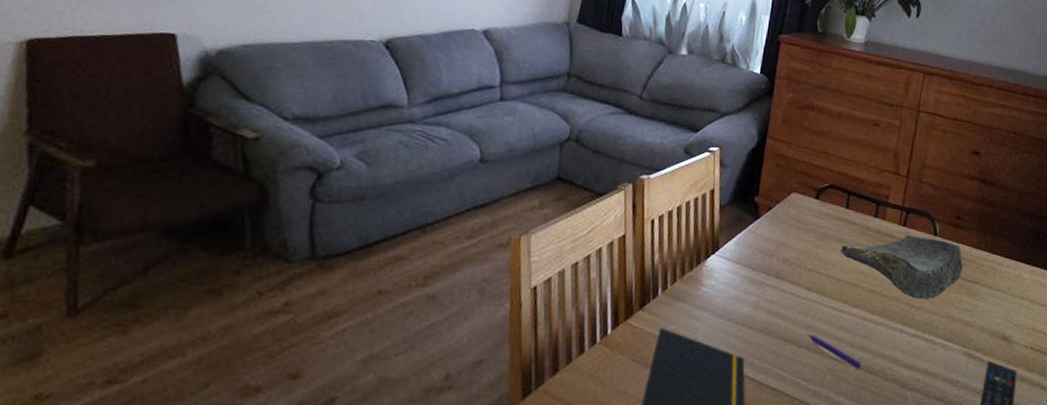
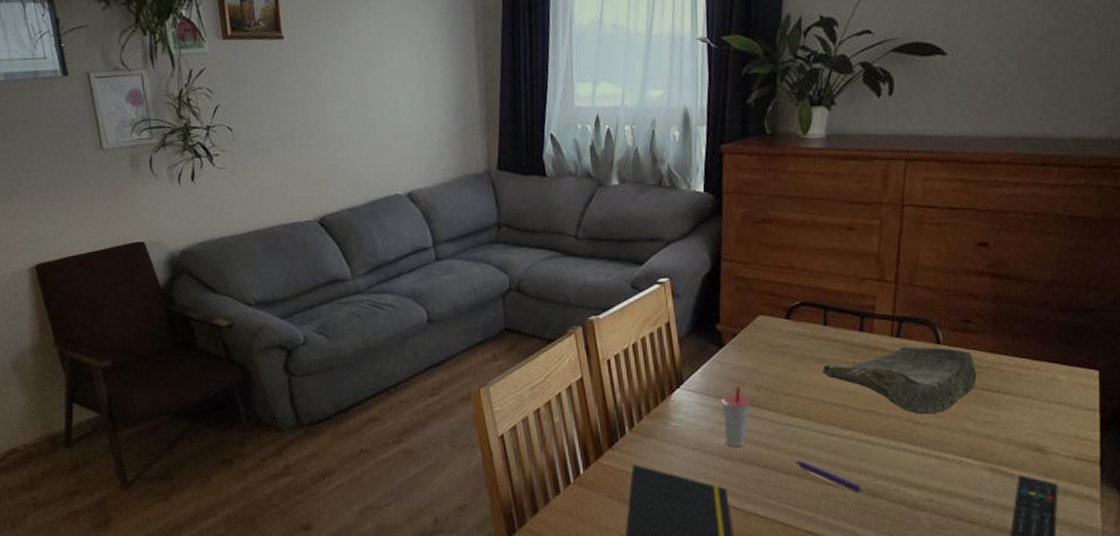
cup: none [749,257,777,317] -> present [721,386,752,447]

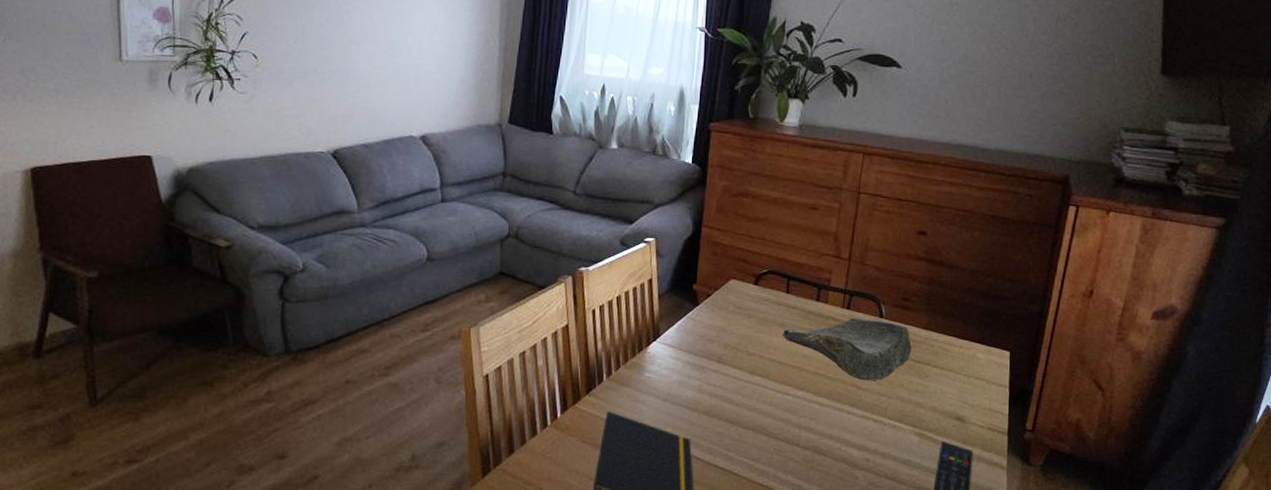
cup: present [721,386,752,447] -> none [692,343,719,400]
pen: present [793,460,863,493] -> none [752,415,811,449]

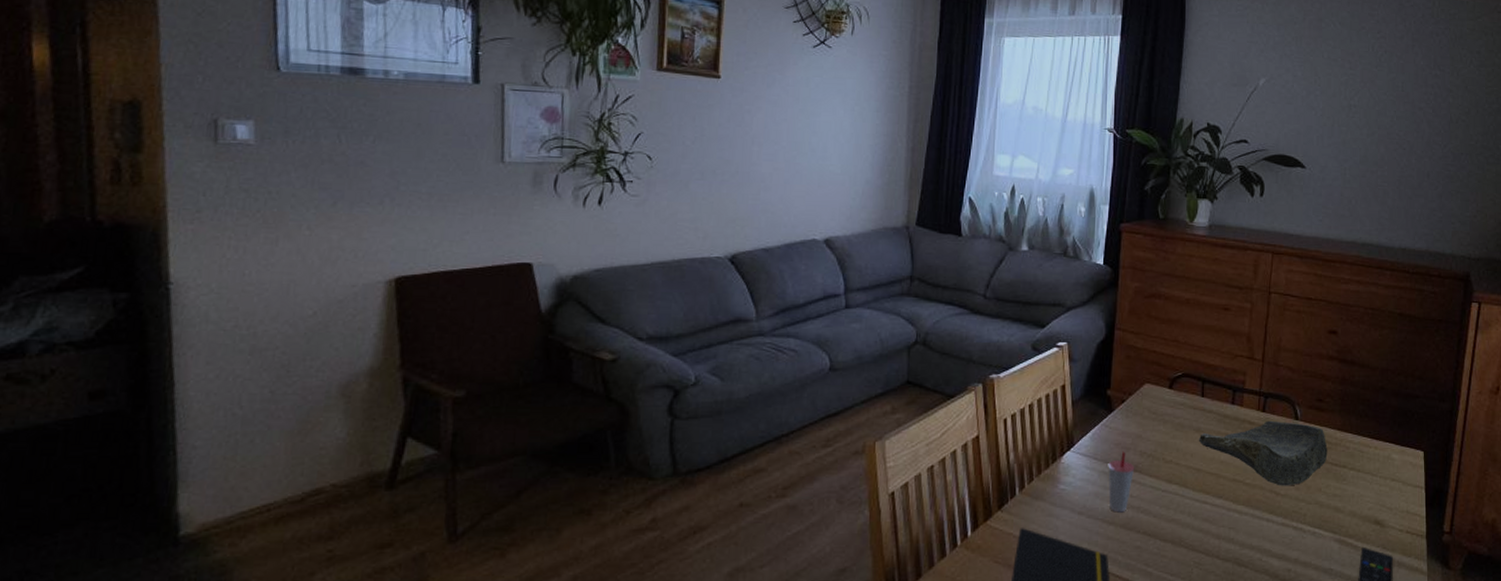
cup: none [692,343,719,400] -> present [1108,451,1135,513]

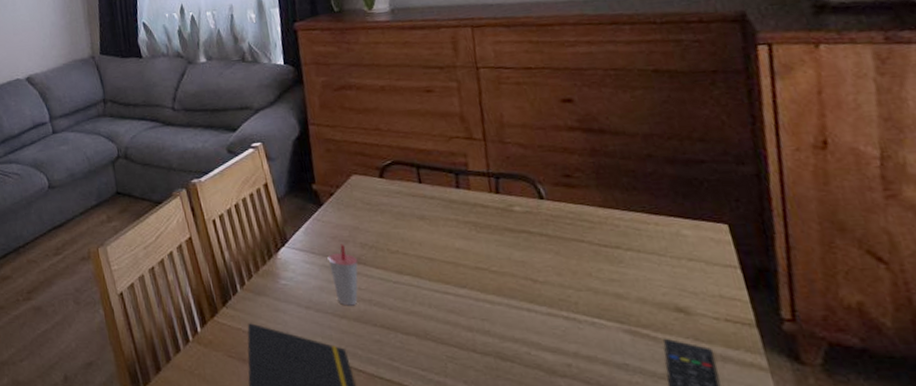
decorative bowl: present [1198,420,1328,486] -> none [424,202,592,273]

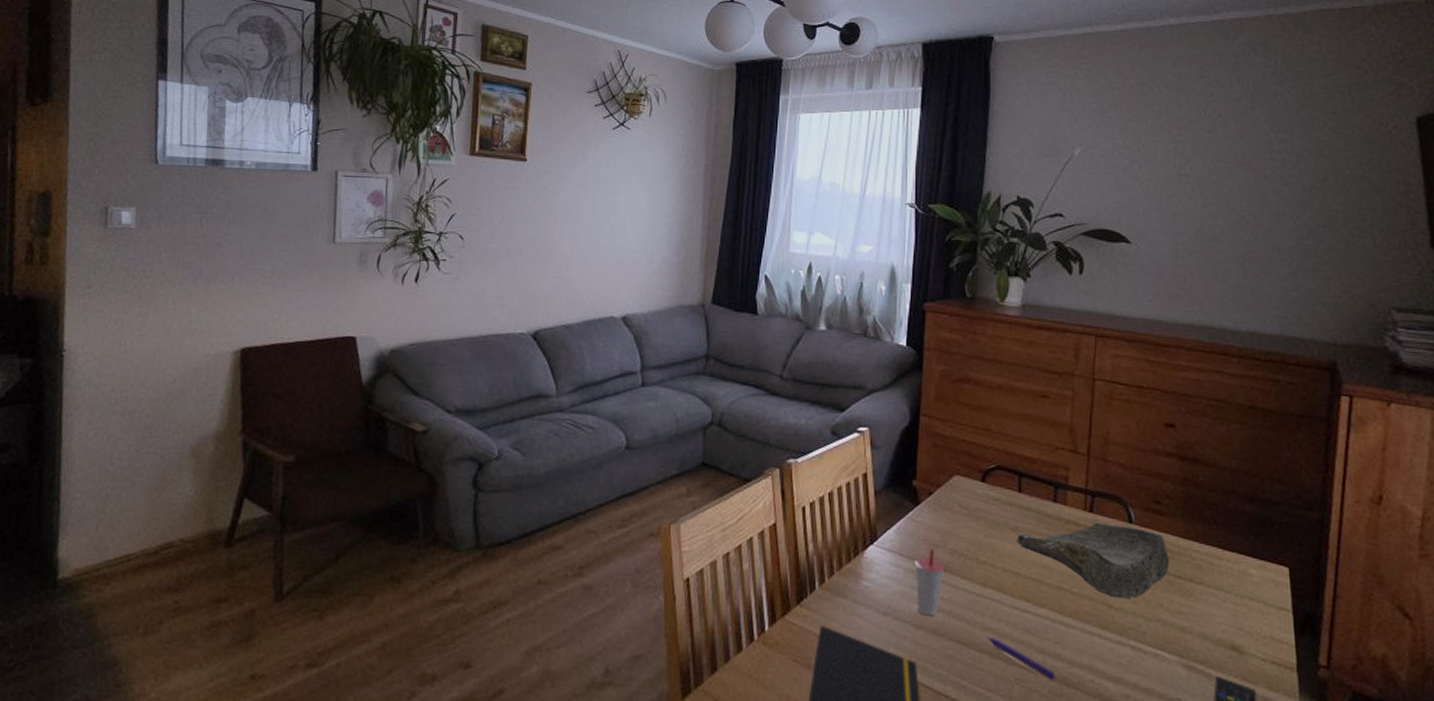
pen: none [410,319,491,356] -> present [986,636,1058,680]
decorative bowl: none [424,202,592,273] -> present [1016,522,1170,599]

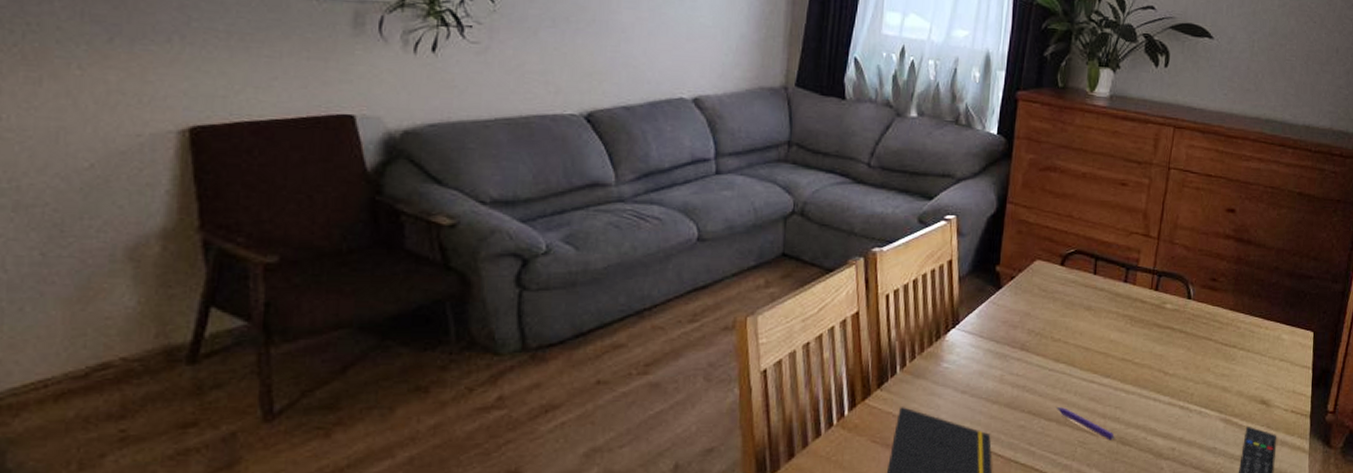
cup: present [915,548,945,616] -> none [993,329,1022,392]
decorative bowl: present [1016,522,1170,599] -> none [1088,299,1219,366]

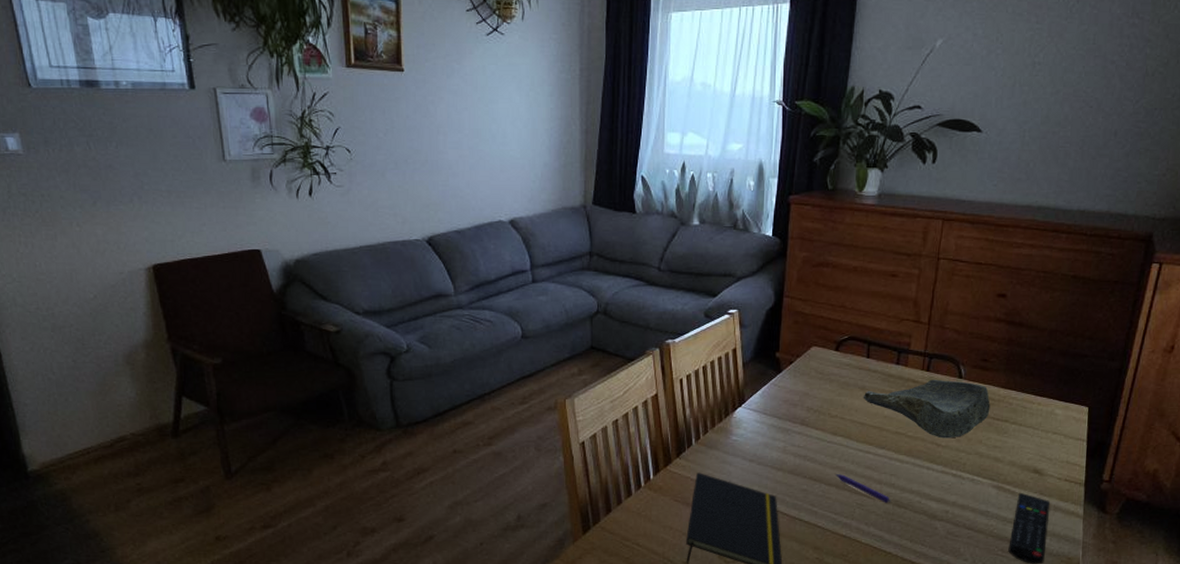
decorative bowl: none [1088,299,1219,366] -> present [863,379,990,439]

